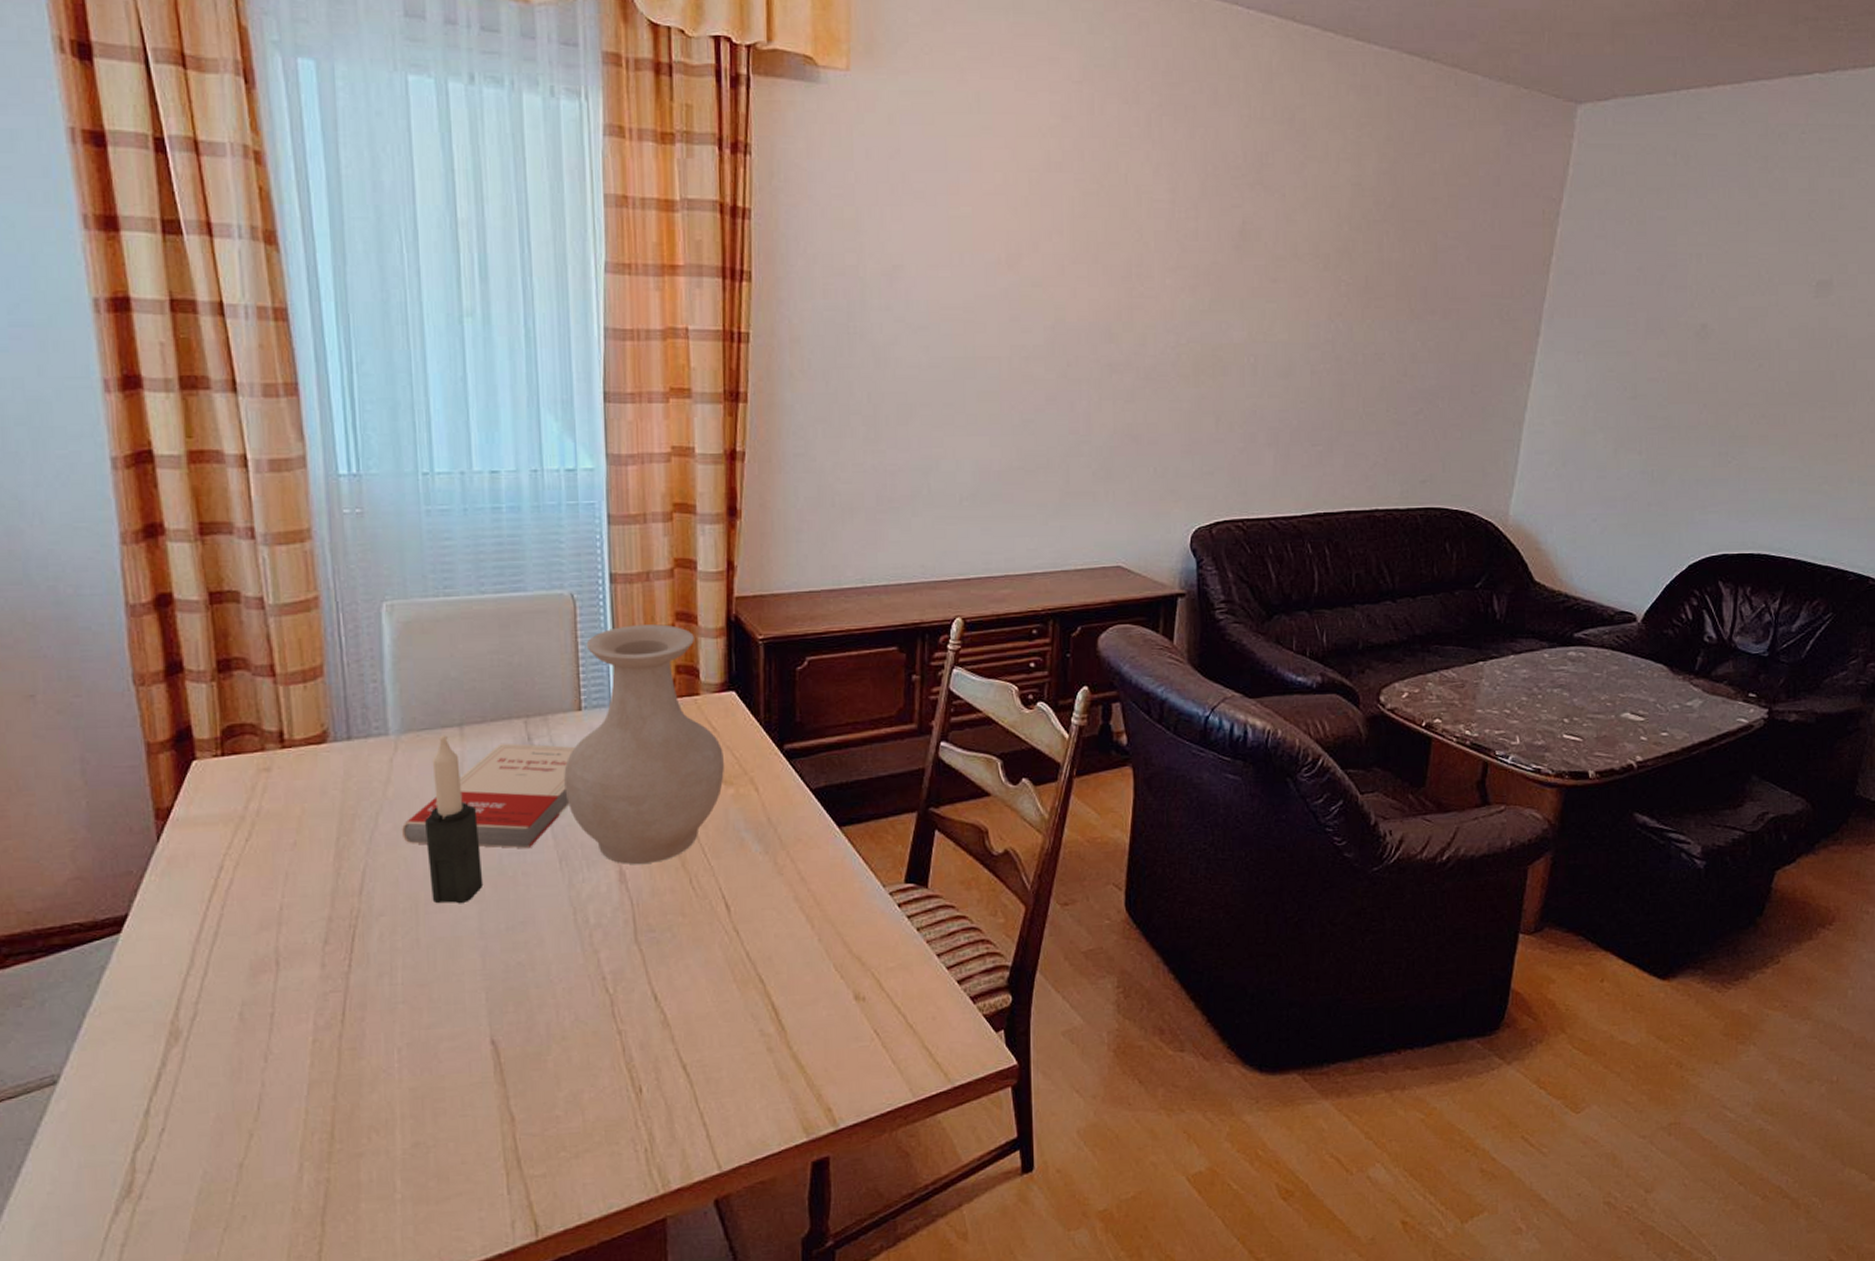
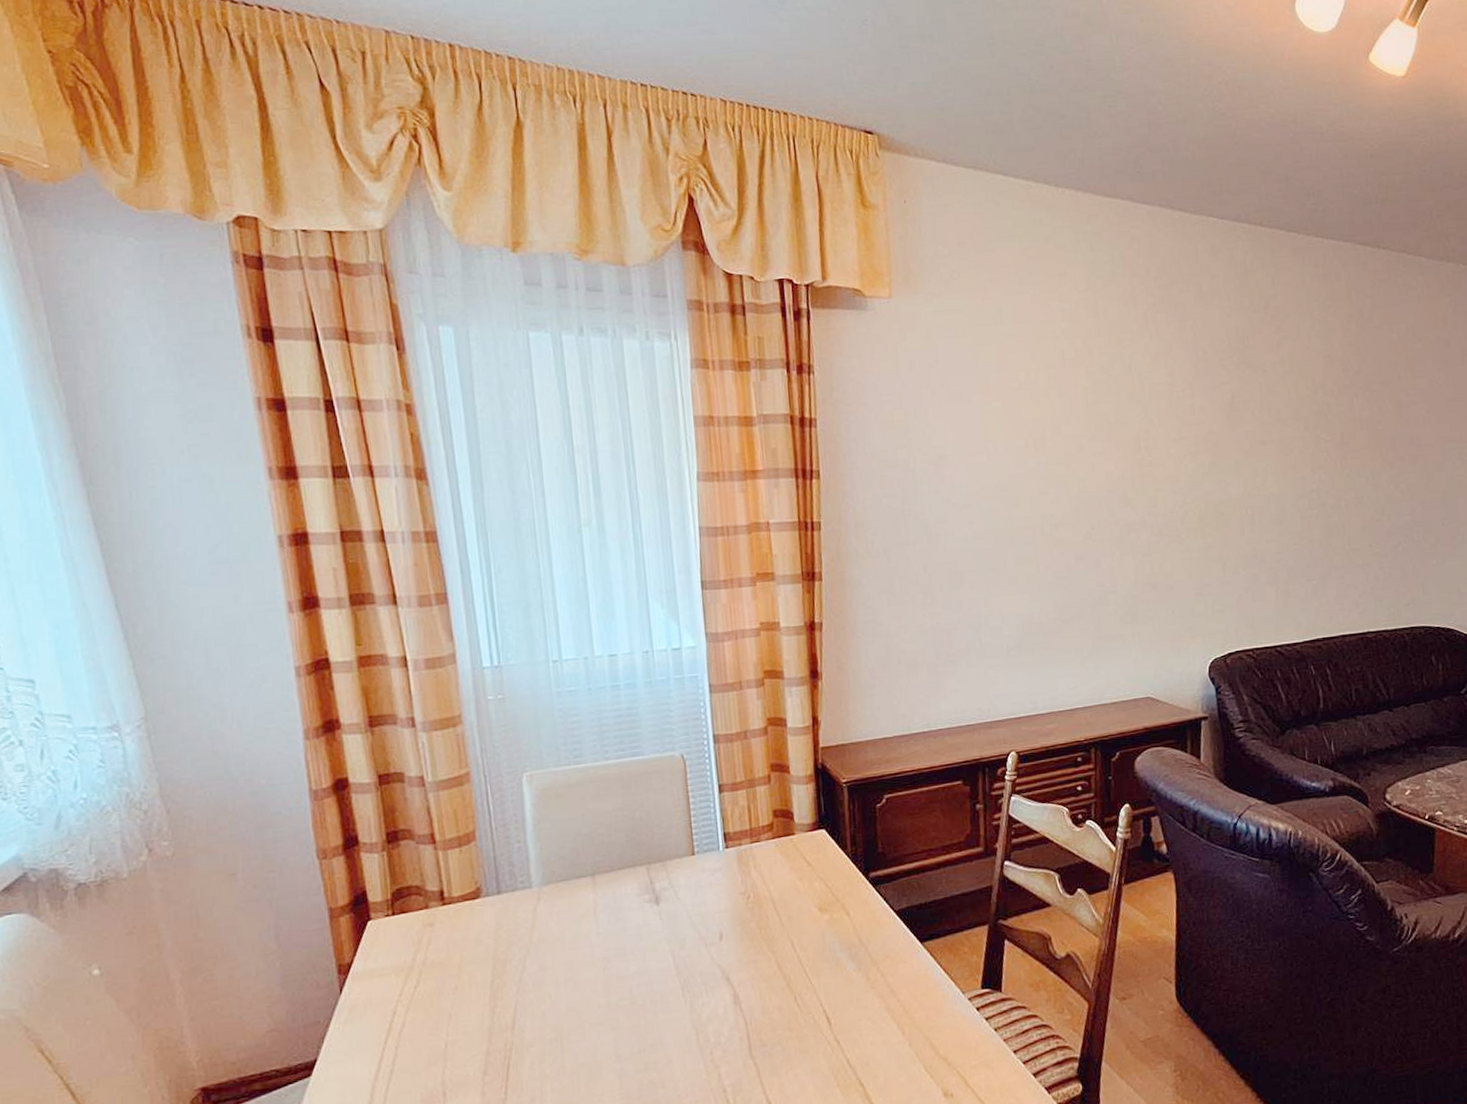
book: present [401,743,575,849] -> none [545,886,691,982]
candle: present [424,735,484,904] -> none [565,884,618,1032]
vase: present [564,624,724,864] -> none [682,775,820,988]

